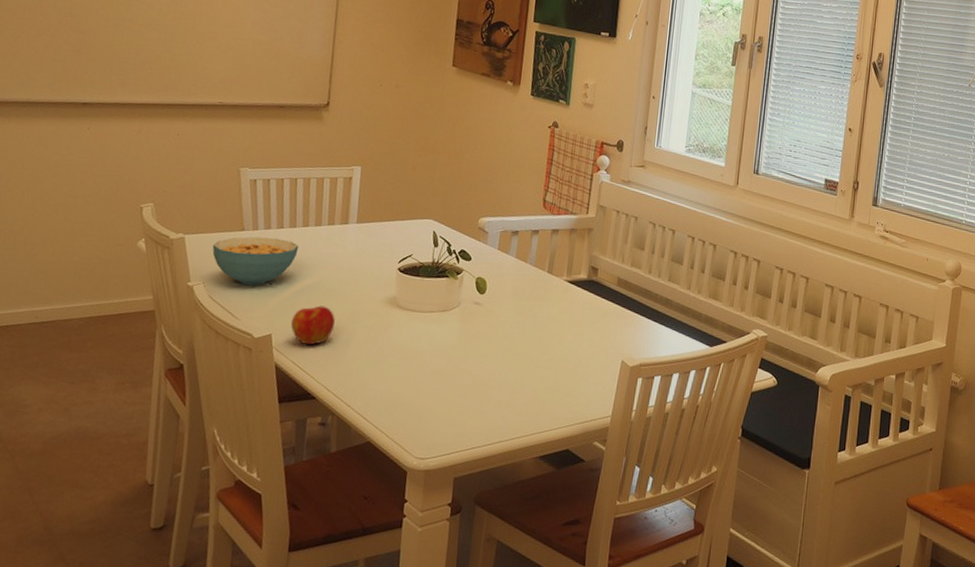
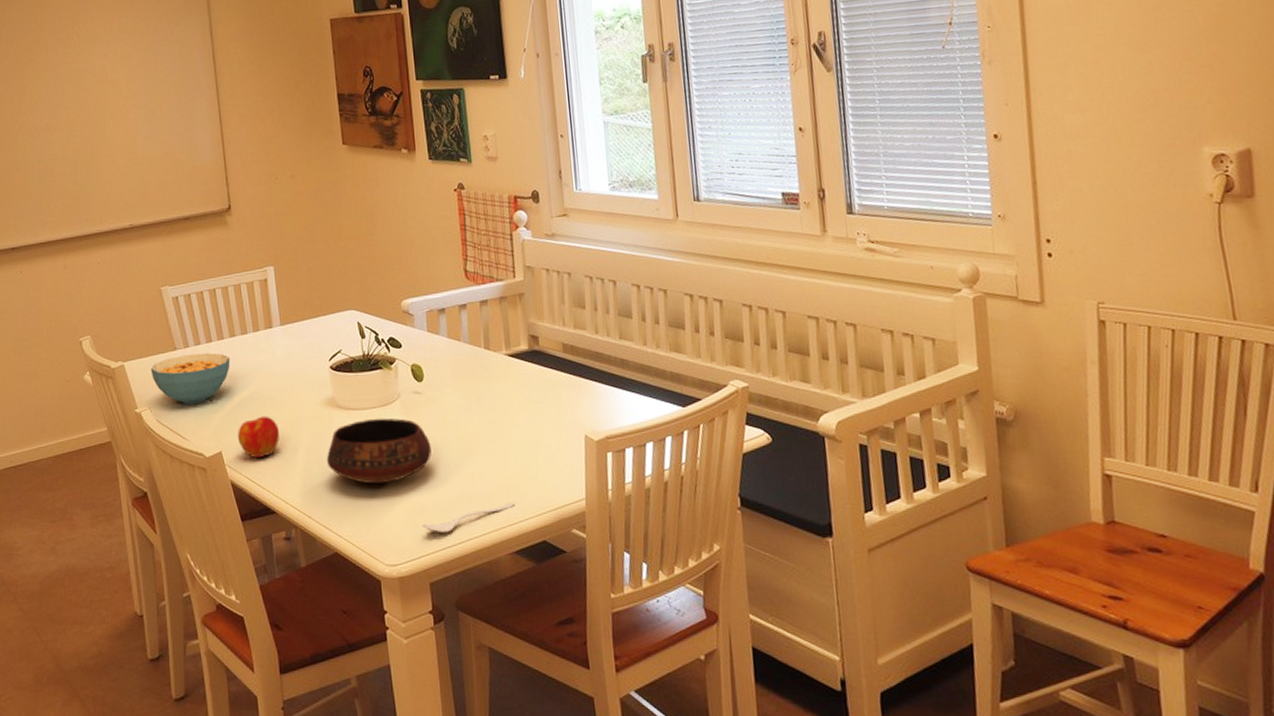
bowl: none [376,321,481,383] -> present [326,418,432,484]
spoon: none [457,412,548,434] -> present [422,502,516,533]

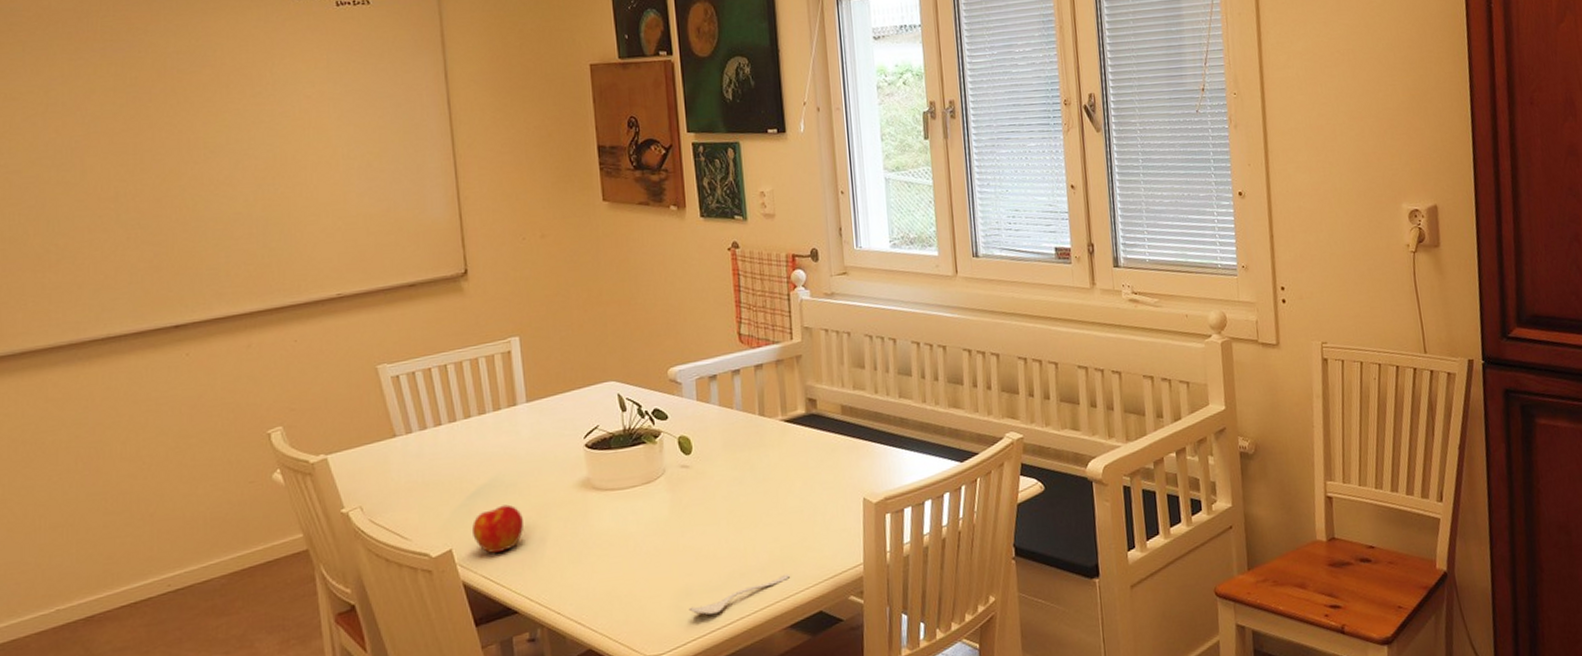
cereal bowl: present [150,353,230,405] -> none [362,437,464,500]
bowl: present [326,418,432,484] -> none [579,496,700,570]

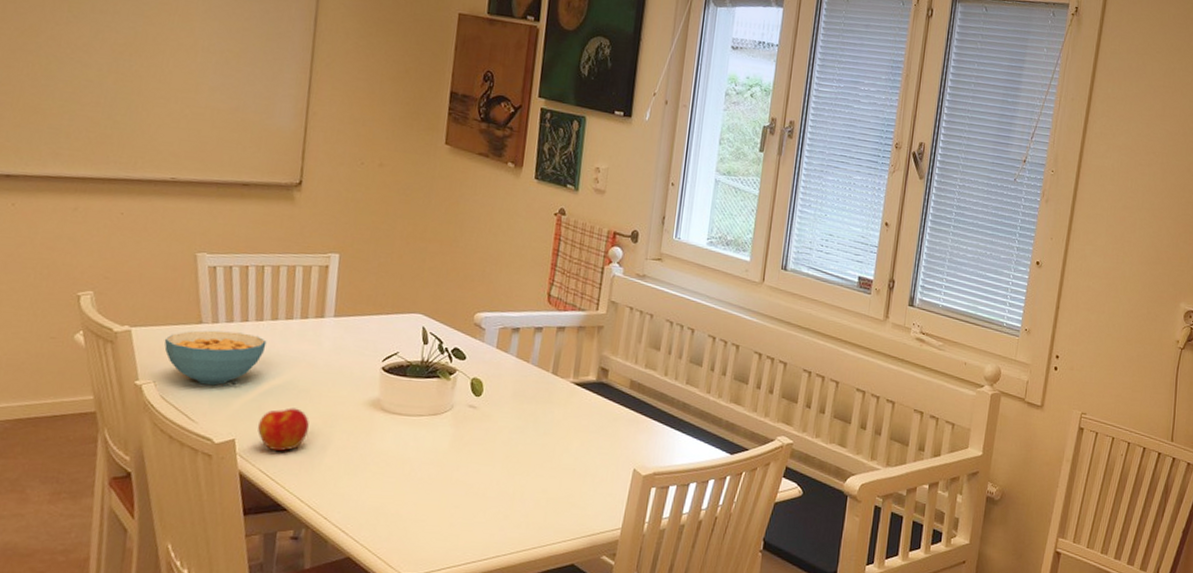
cereal bowl: none [362,437,464,500] -> present [164,330,267,386]
spoon: present [688,574,791,615] -> none [449,524,552,548]

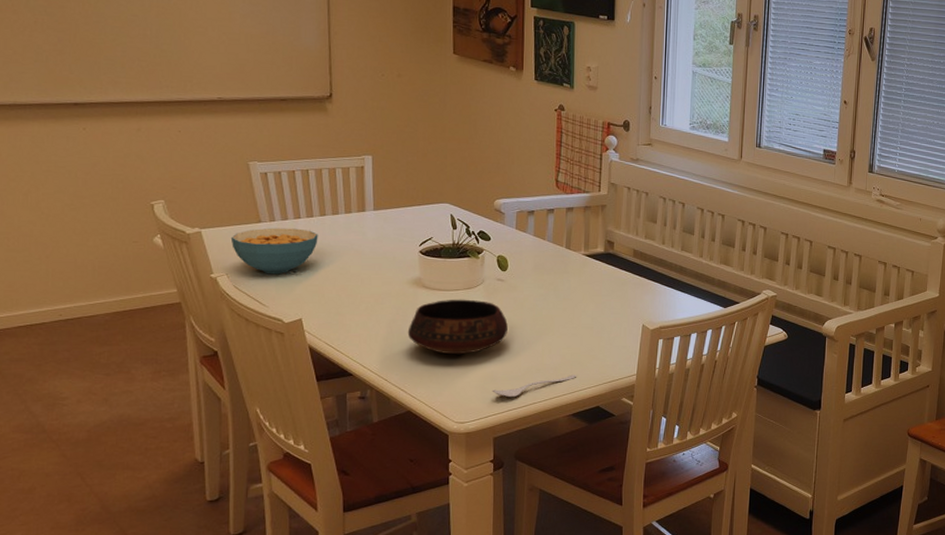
apple: present [258,408,309,451] -> none [320,289,363,326]
bowl: none [357,426,476,493] -> present [407,299,508,355]
spoon: none [449,524,552,548] -> present [492,374,577,398]

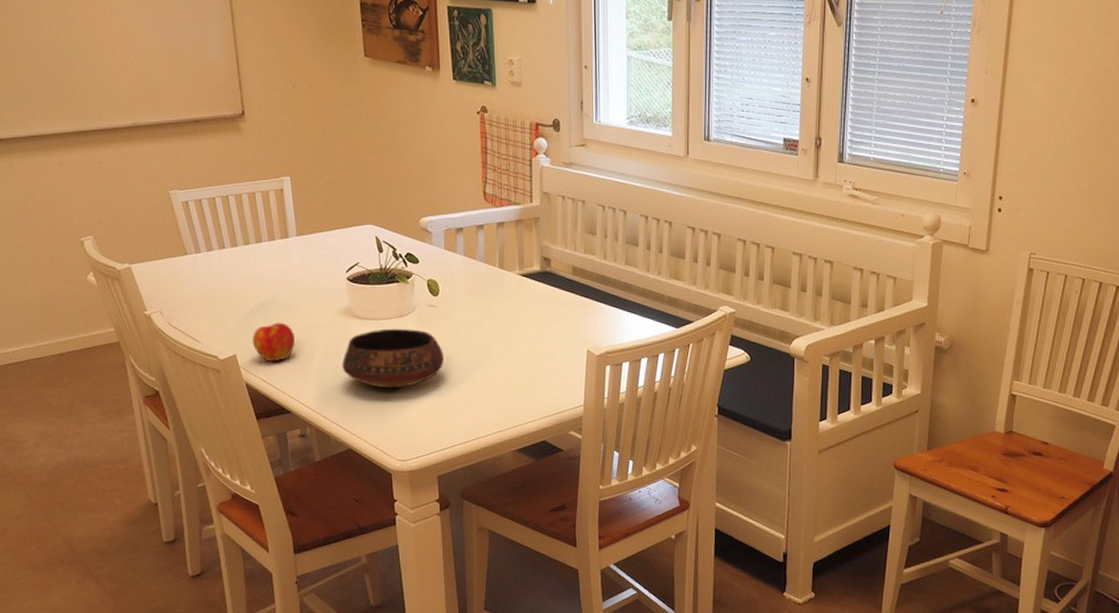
cereal bowl: present [230,228,318,275] -> none [159,259,245,309]
apple: none [320,289,363,326] -> present [253,322,295,361]
spoon: present [492,374,577,398] -> none [432,407,520,433]

